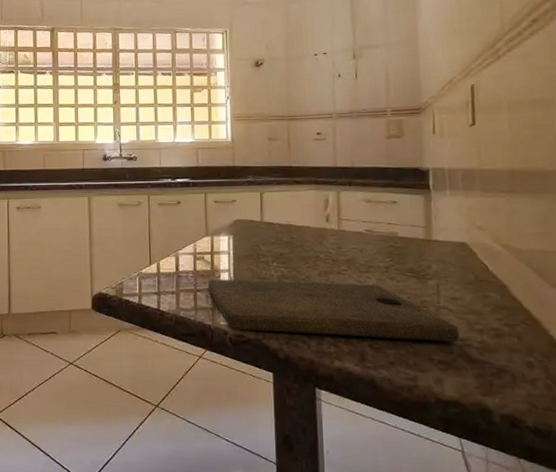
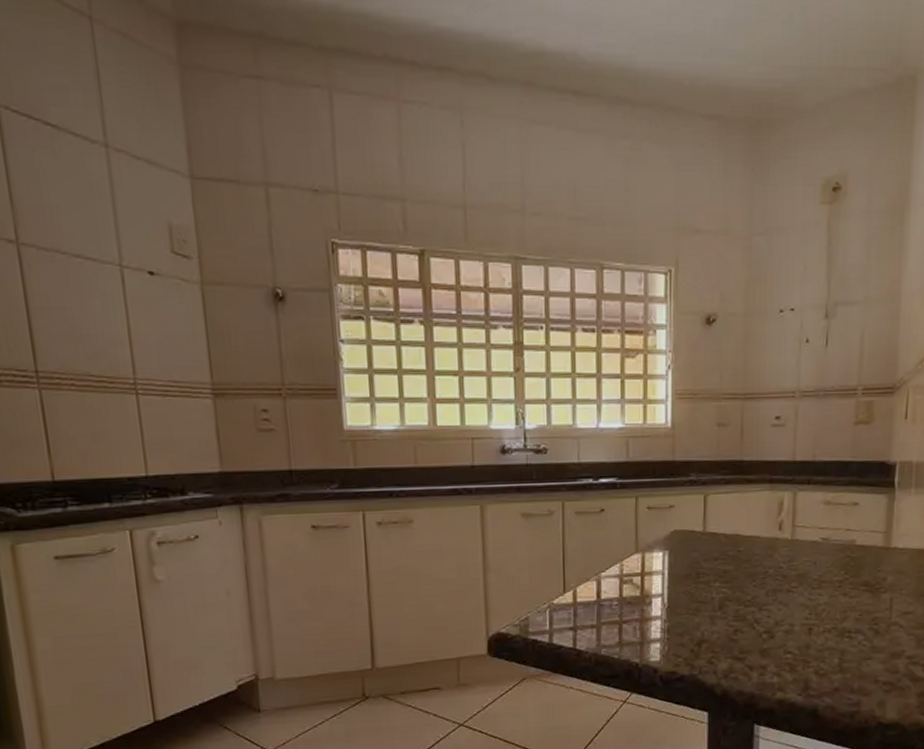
cutting board: present [207,279,460,342] -> none [635,602,907,666]

